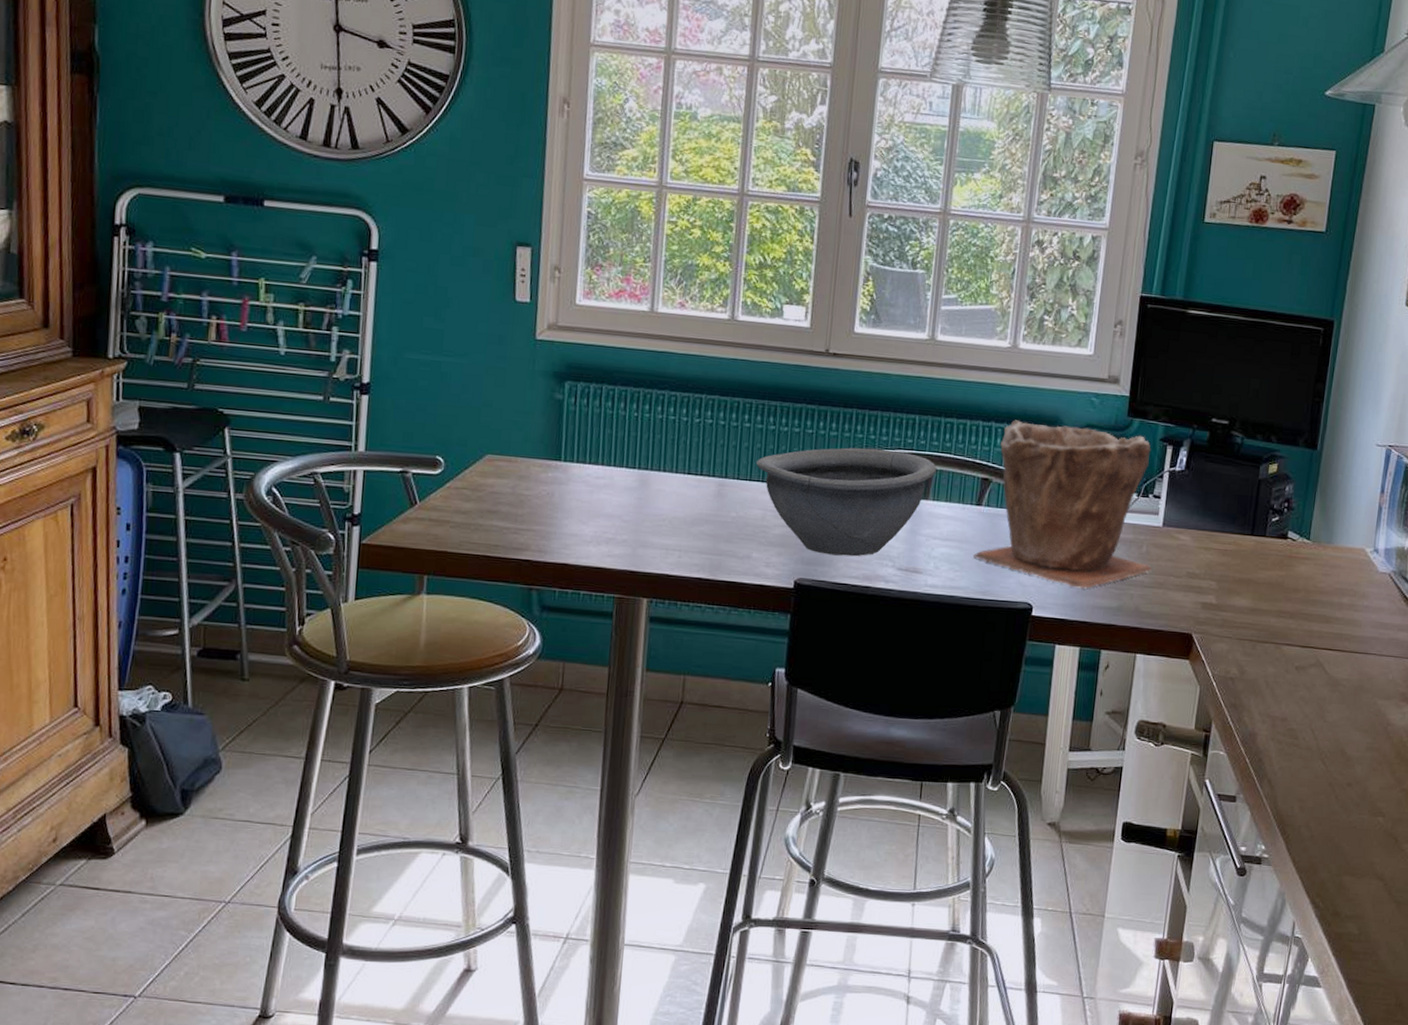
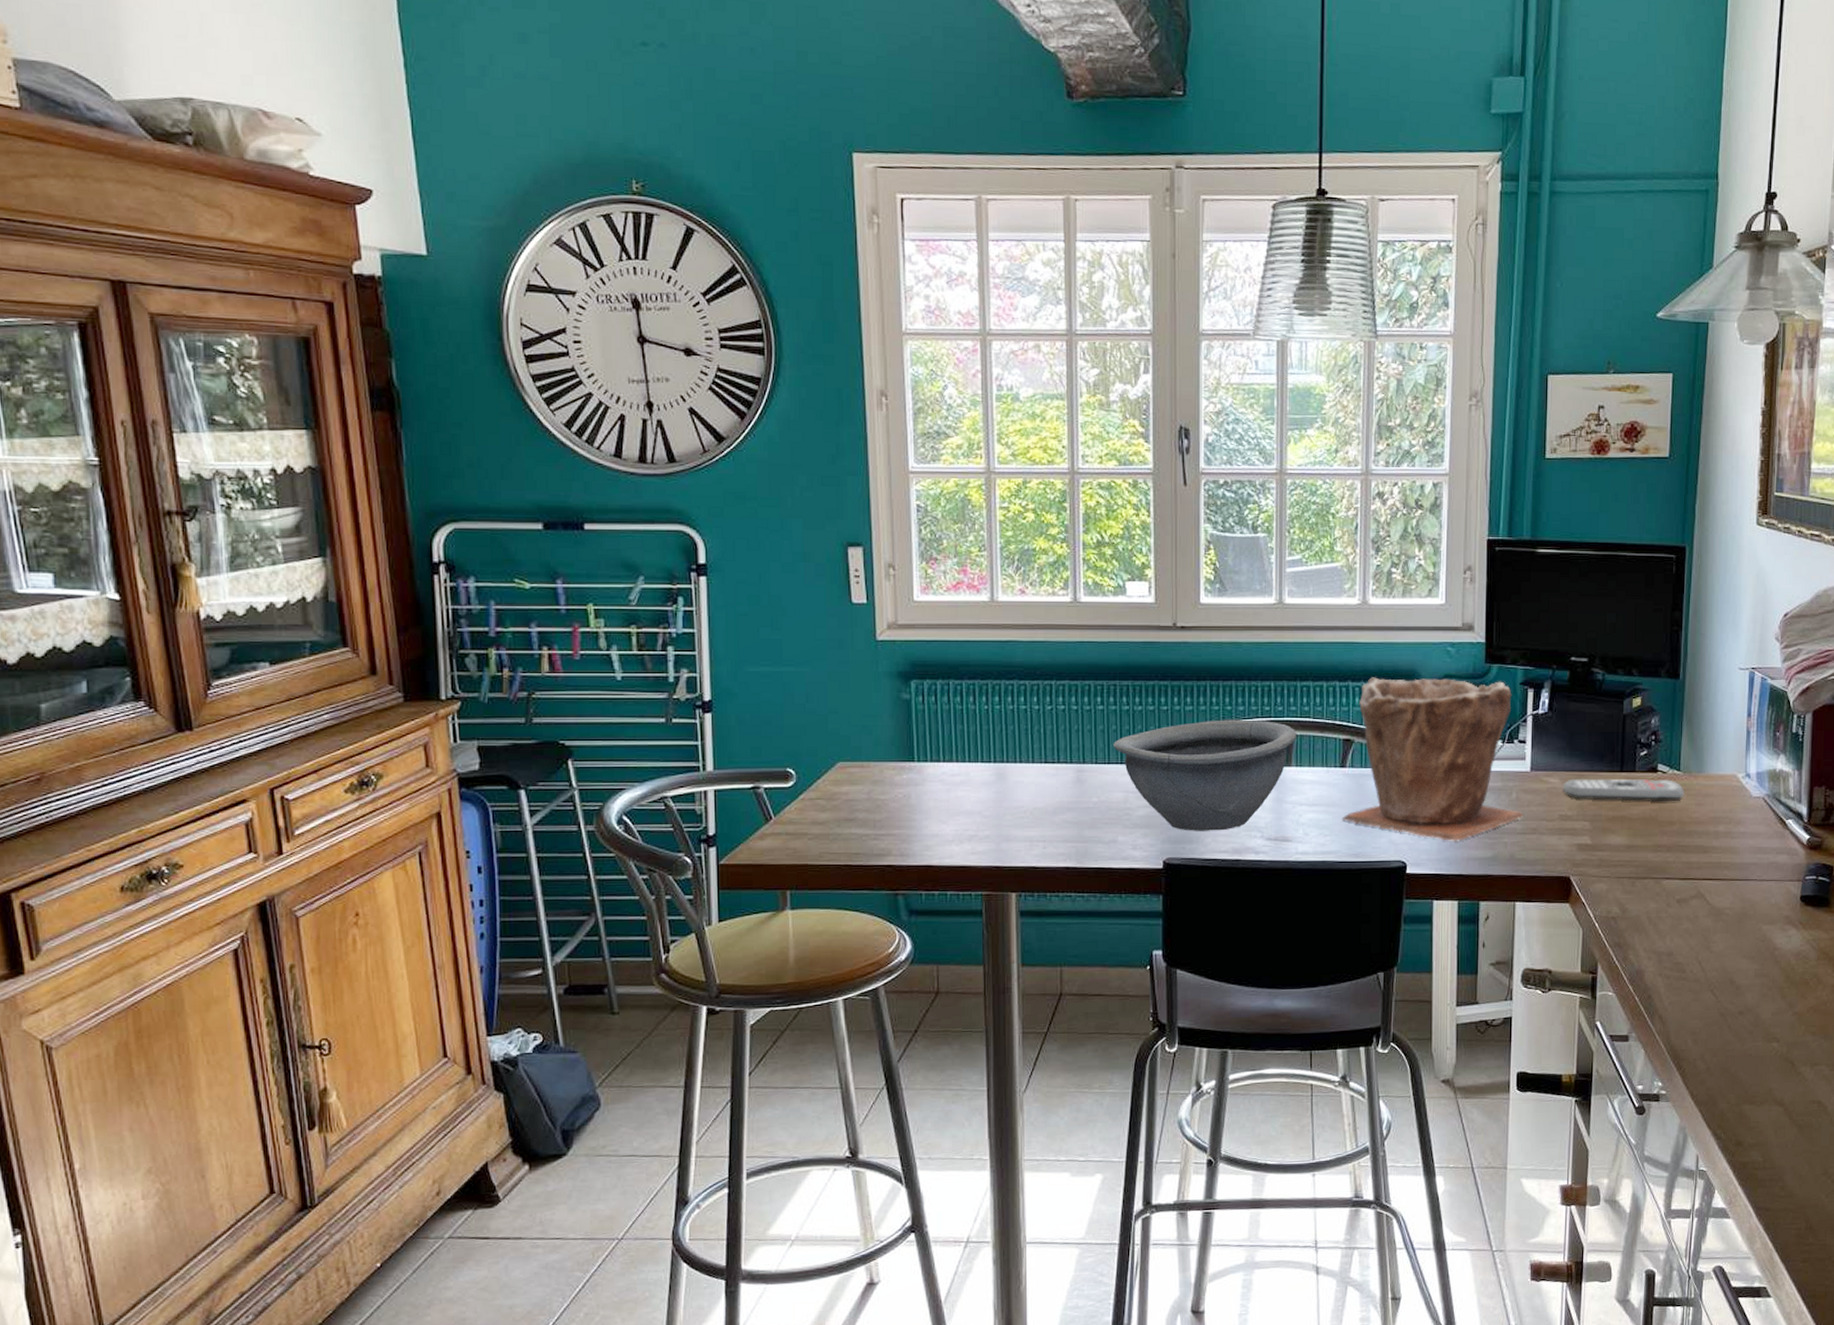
remote control: none [1193,538,1312,569] -> present [1563,778,1684,802]

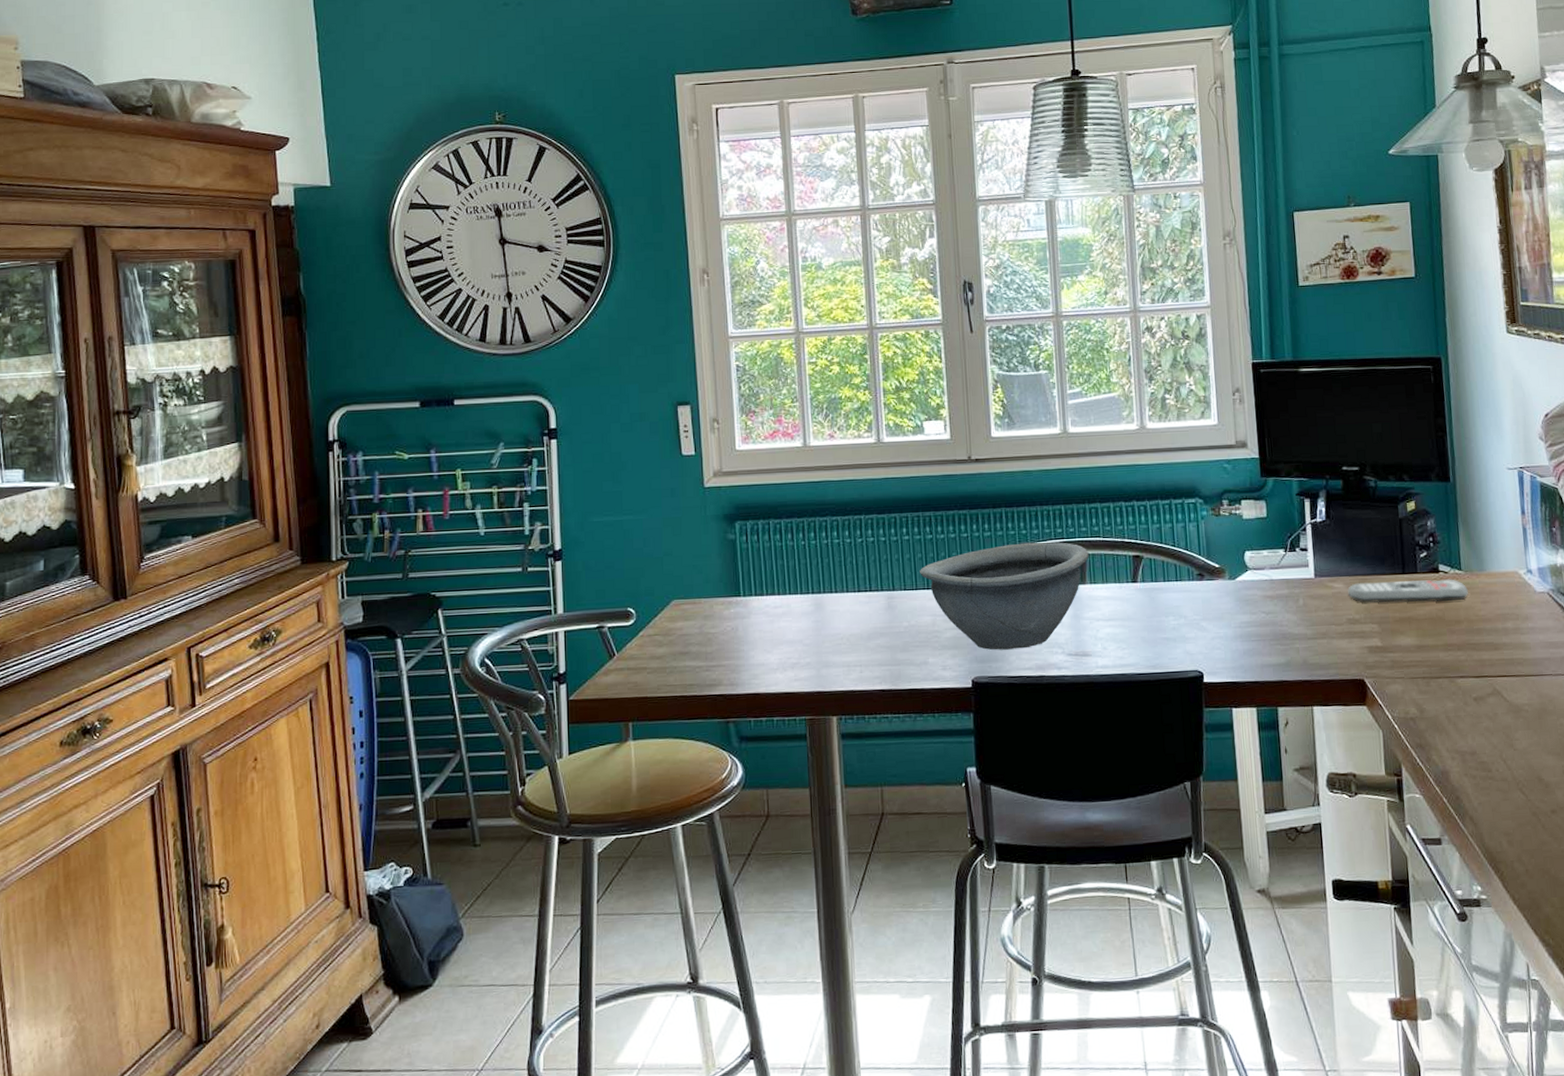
plant pot: present [1342,677,1524,841] -> none [1138,493,1313,649]

